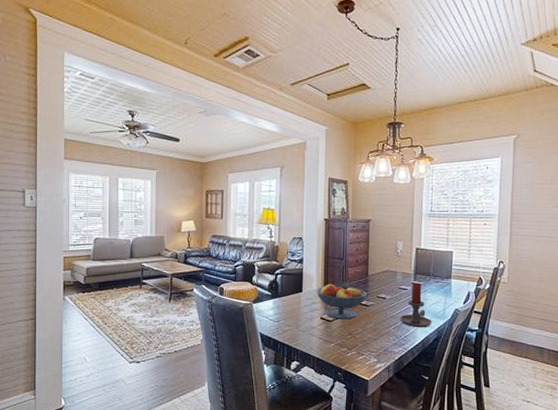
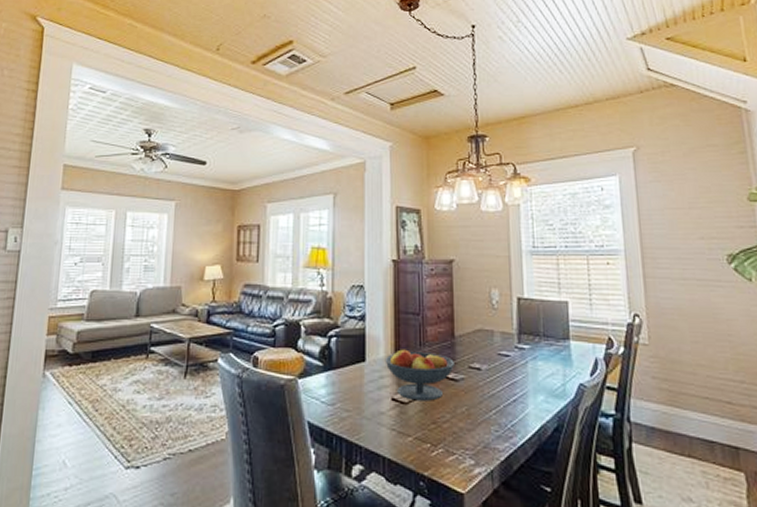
candle holder: present [400,282,432,328] -> none [502,346,549,413]

